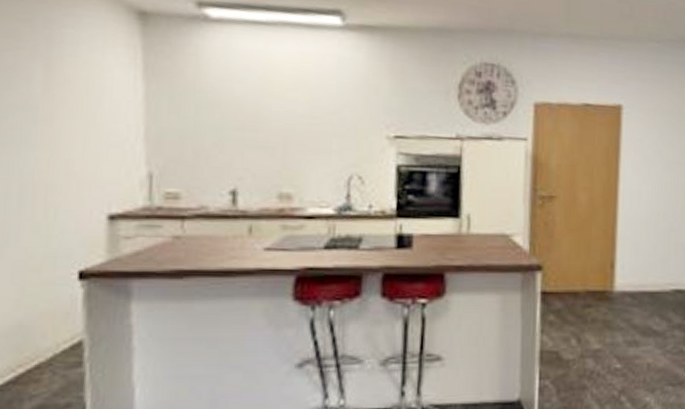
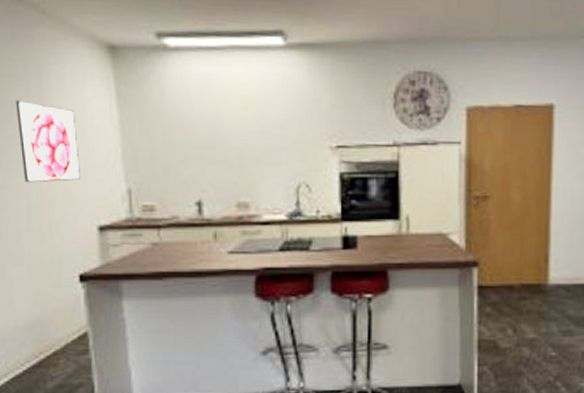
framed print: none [16,64,92,161] -> present [15,100,80,183]

